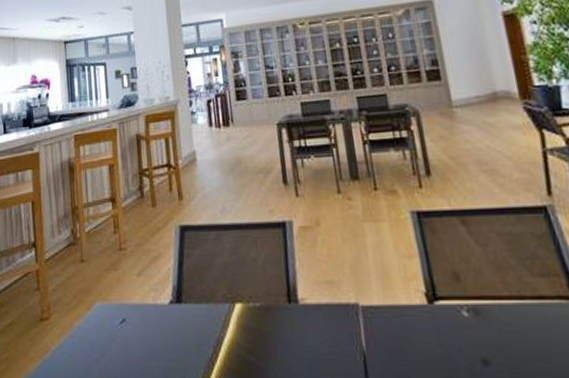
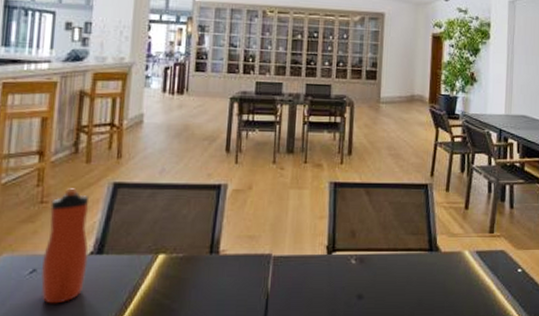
water bottle: none [128,233,170,357] -> present [41,188,90,304]

